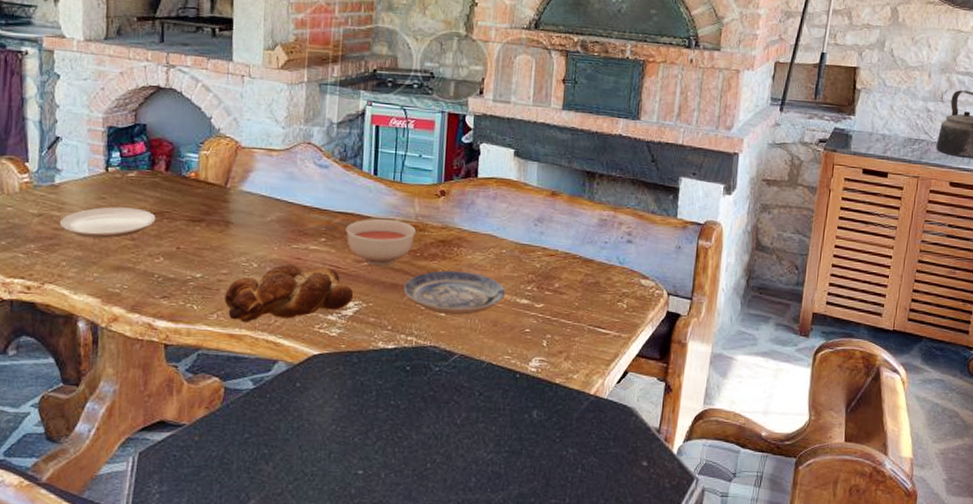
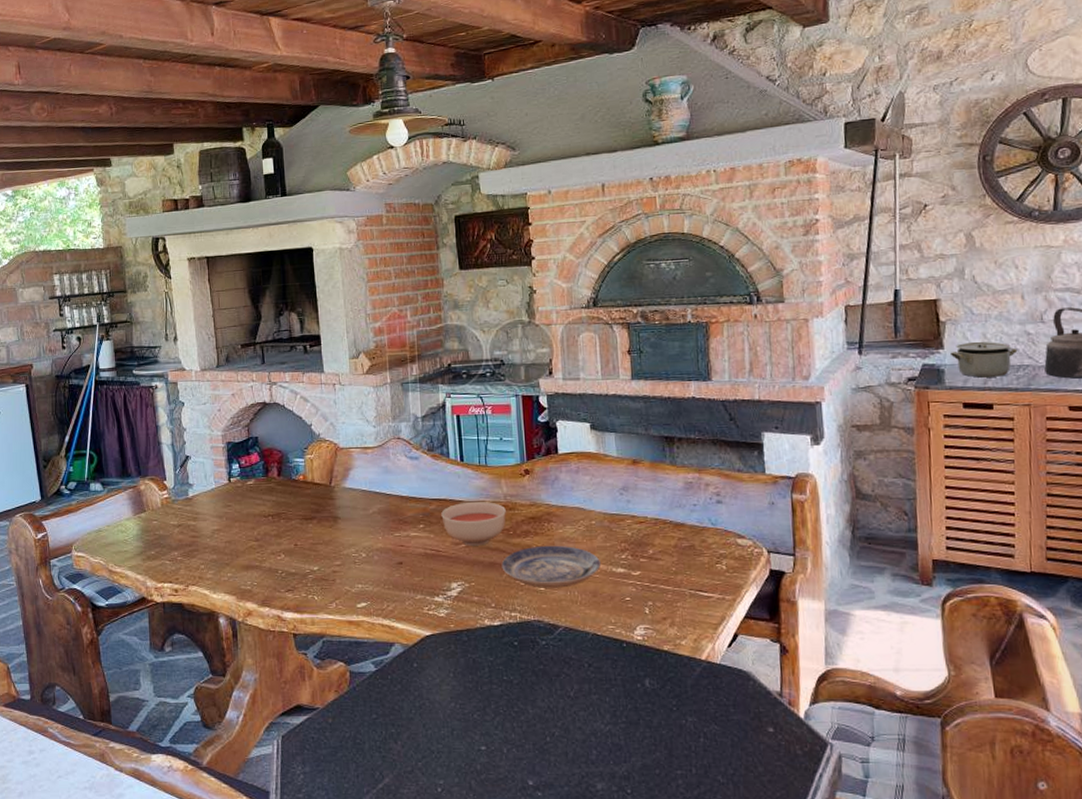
plate: present [60,207,156,238] -> none [196,512,274,542]
bread loaf: present [224,264,354,322] -> none [340,551,456,609]
saucepan: none [860,112,917,148] -> present [951,341,1018,378]

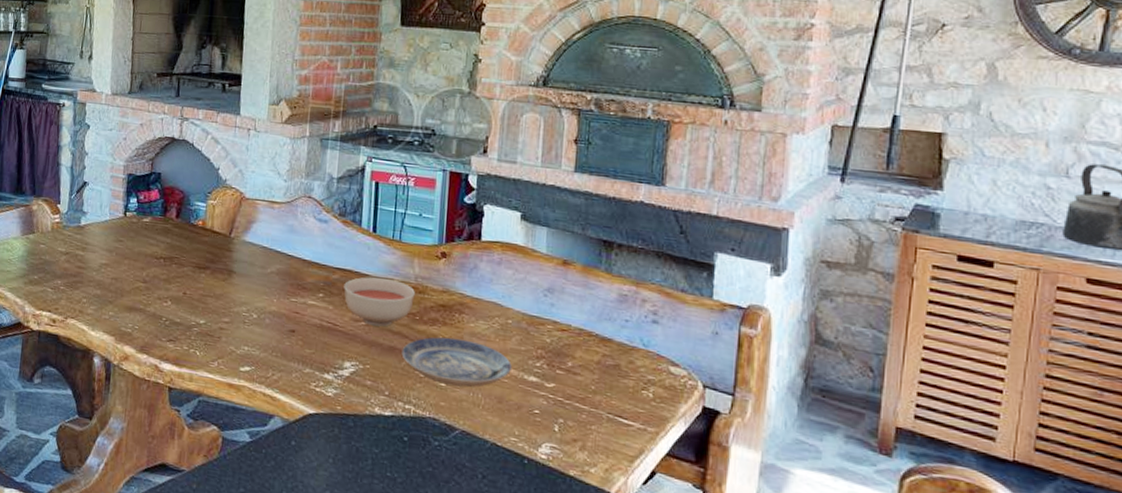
saucepan: present [951,341,1018,378] -> none [951,187,1033,232]

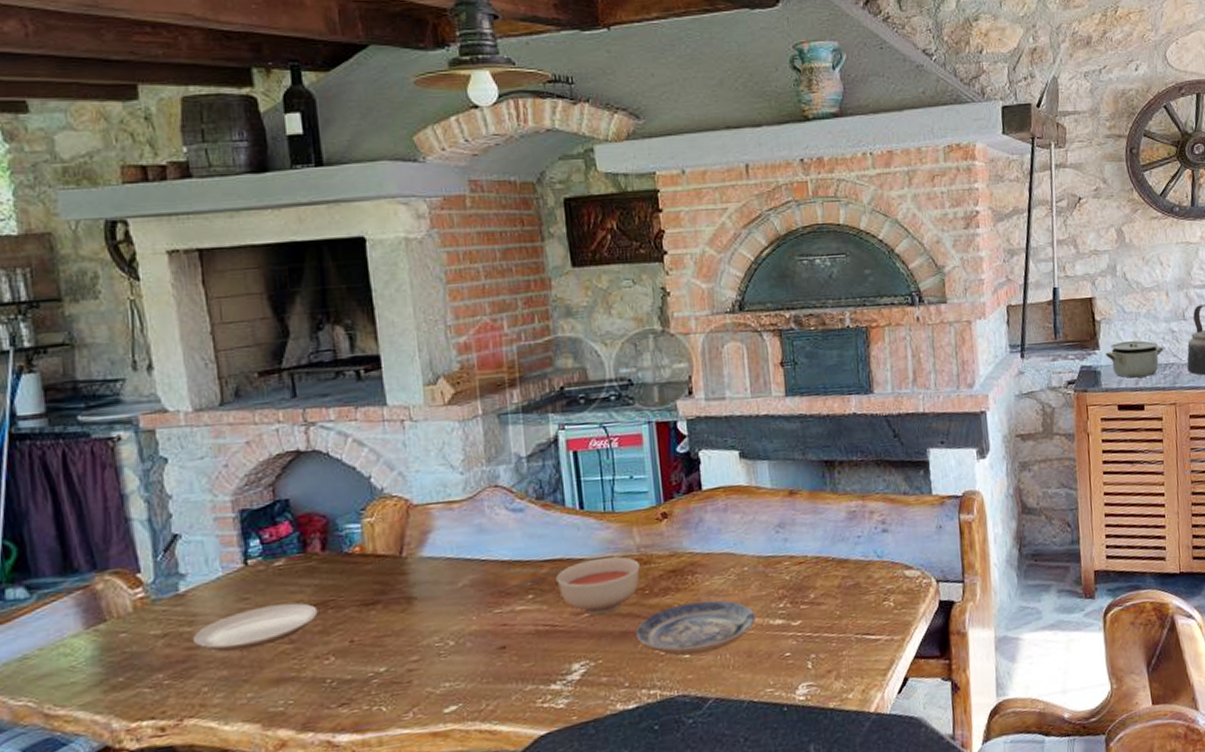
plate: none [83,249,166,279] -> present [194,602,318,652]
saucepan: none [951,187,1033,232] -> present [1106,340,1164,378]

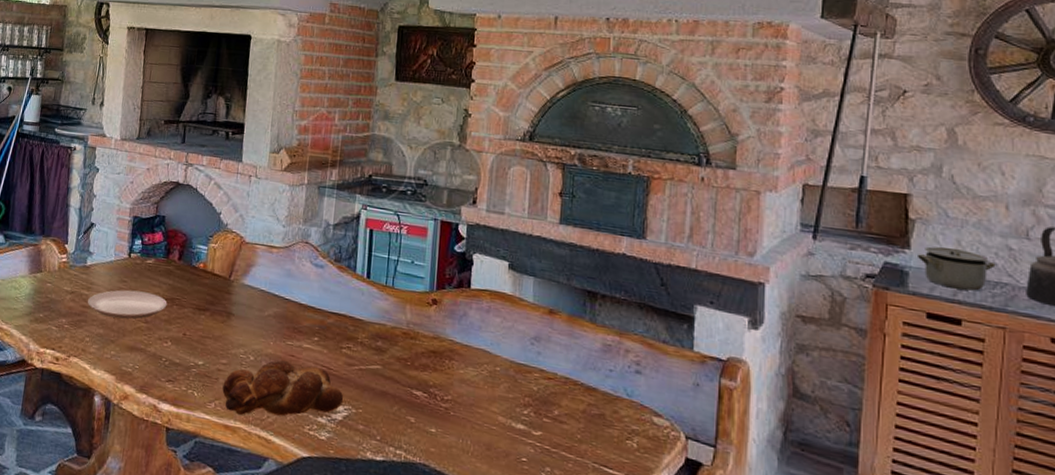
bread loaf: none [419,627,578,715] -> present [222,360,344,416]
bowl: present [556,556,641,615] -> none [338,322,407,372]
plate: present [635,600,756,656] -> none [393,382,500,434]

